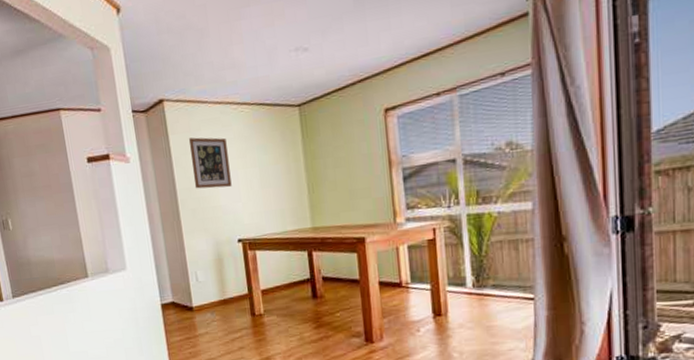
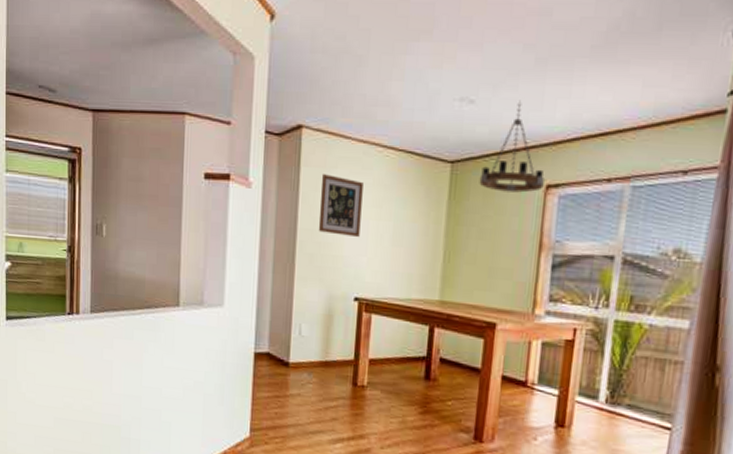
chandelier: none [325,39,383,123] -> present [479,100,544,193]

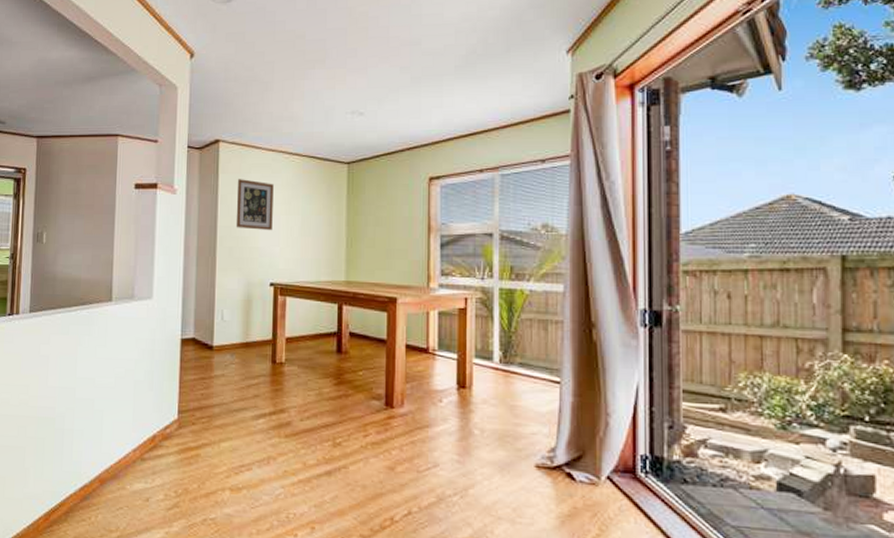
chandelier: present [479,100,544,193] -> none [372,110,427,185]

